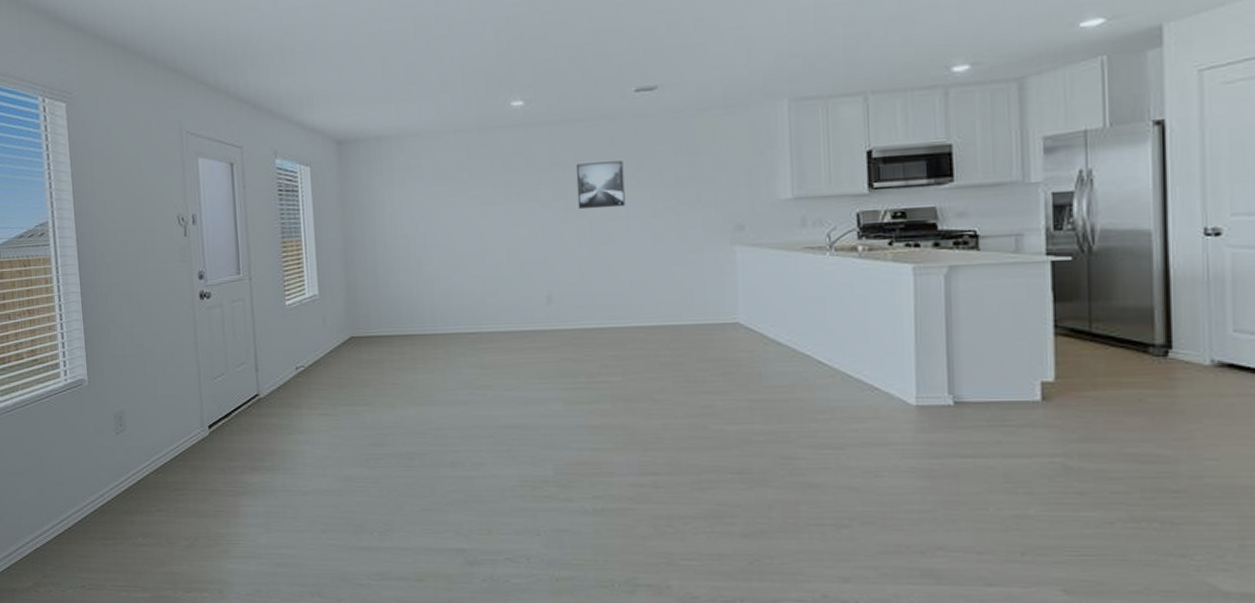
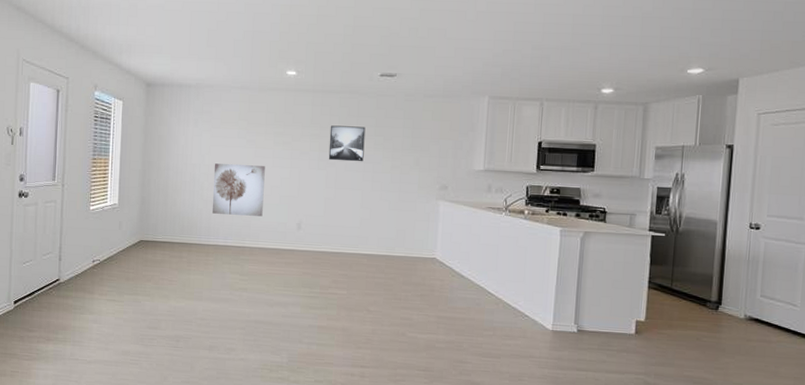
wall art: none [431,227,501,294] -> present [211,163,265,217]

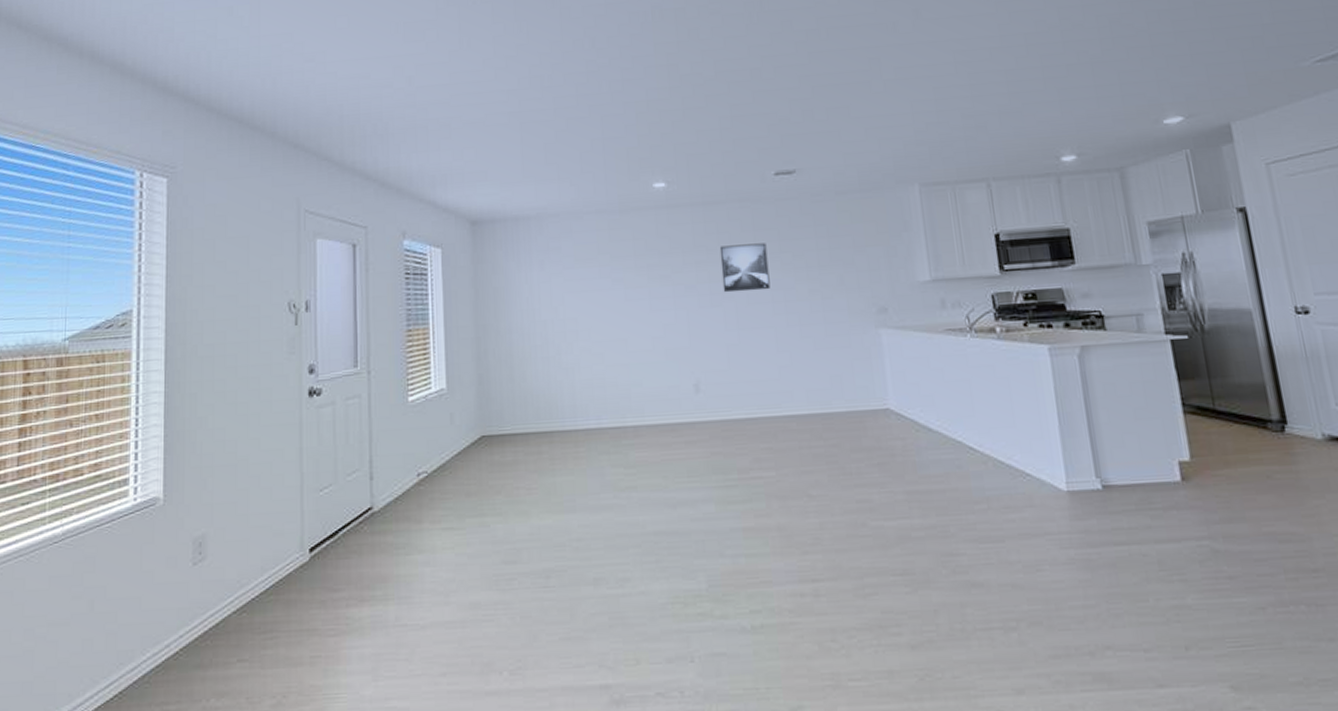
wall art: present [211,163,265,217] -> none [572,311,646,385]

